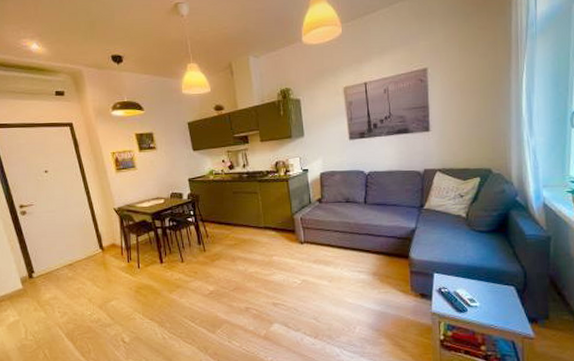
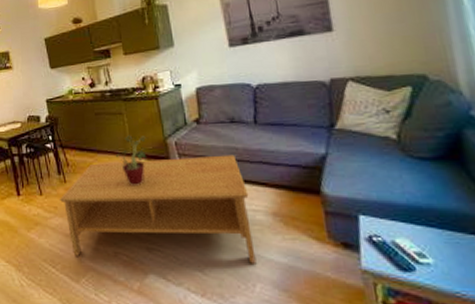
coffee table: none [199,228,358,312] -> present [60,154,257,264]
potted plant: none [249,211,277,254] -> present [115,135,147,187]

